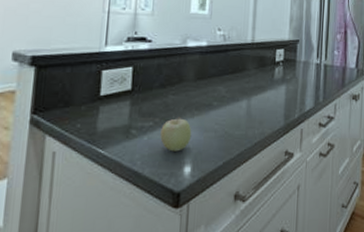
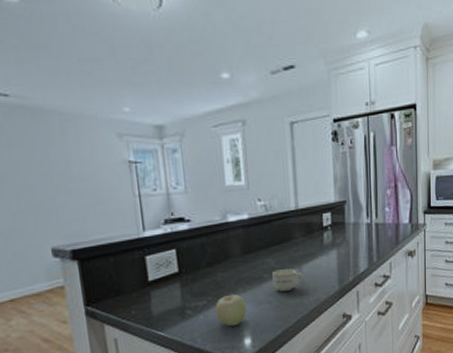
cup: none [221,99,252,122] -> present [272,268,304,292]

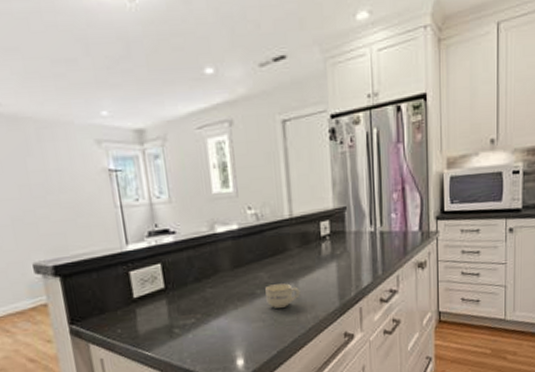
fruit: present [215,293,247,327] -> none [204,310,239,346]

